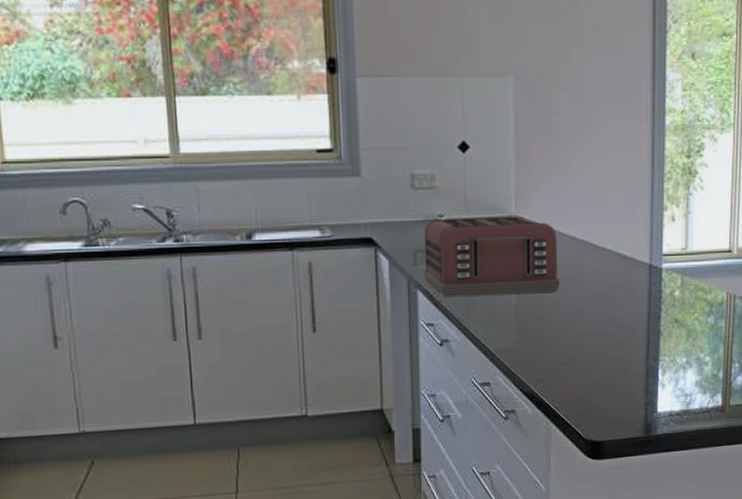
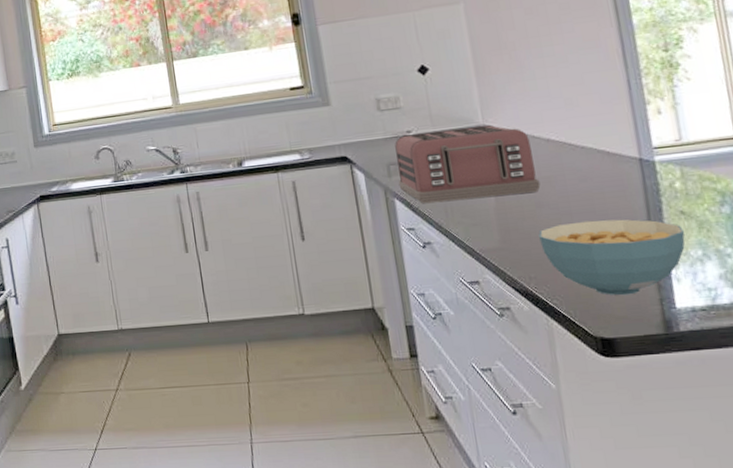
cereal bowl: none [552,324,676,400] -> present [539,219,685,296]

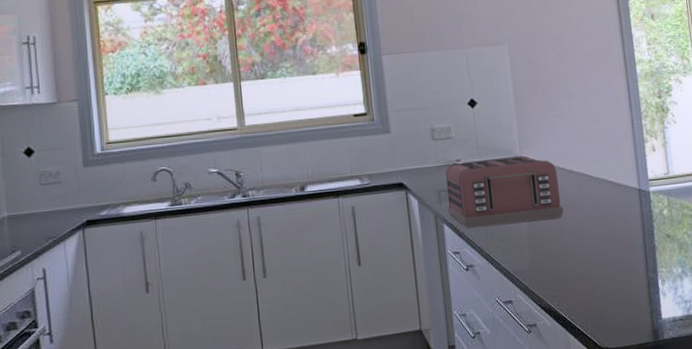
cereal bowl: present [539,219,685,296] -> none [561,242,670,310]

